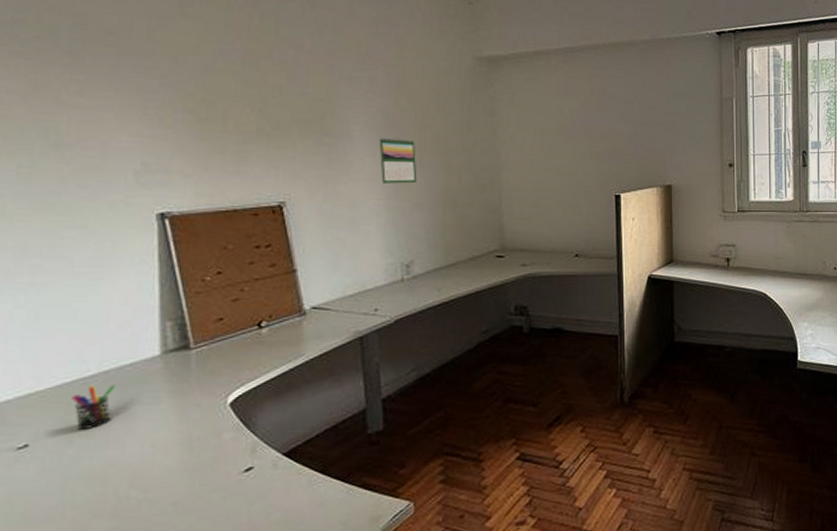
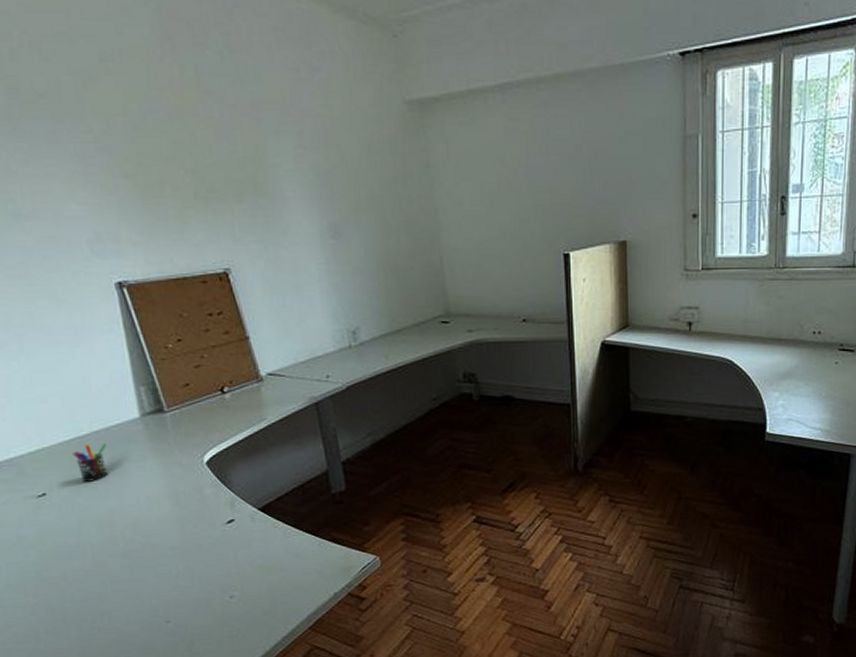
calendar: present [379,137,417,184] -> none [313,196,356,247]

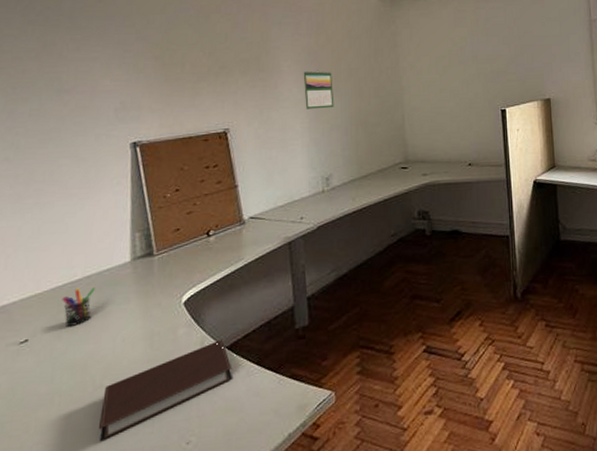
notebook: none [136,500,269,592] -> present [98,339,232,442]
calendar: none [313,196,356,247] -> present [303,70,334,109]

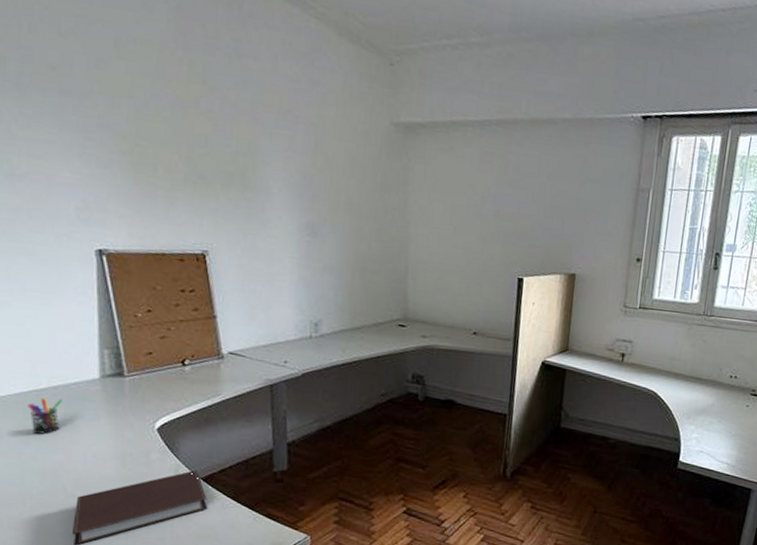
calendar: present [303,70,334,109] -> none [295,196,330,246]

